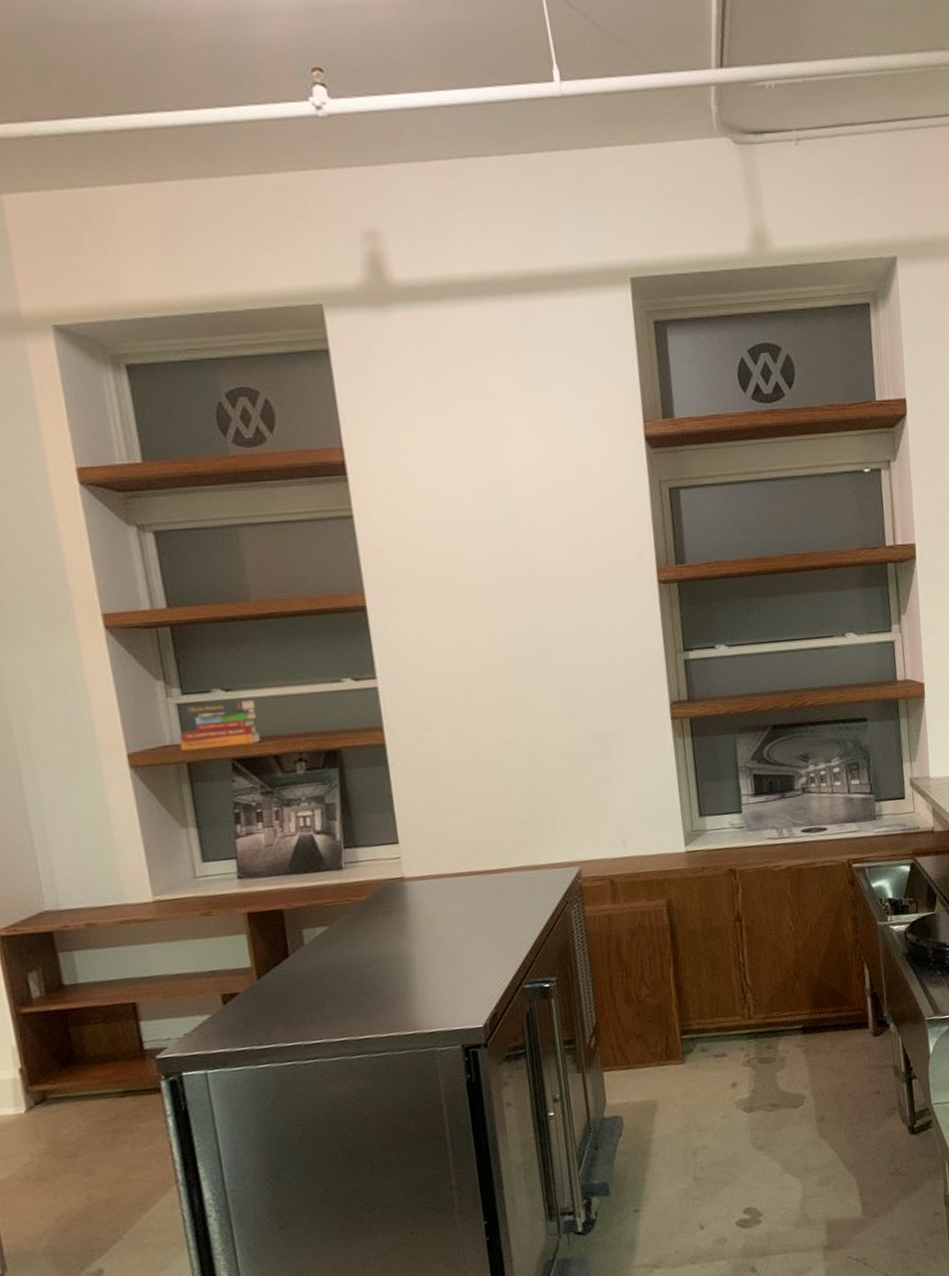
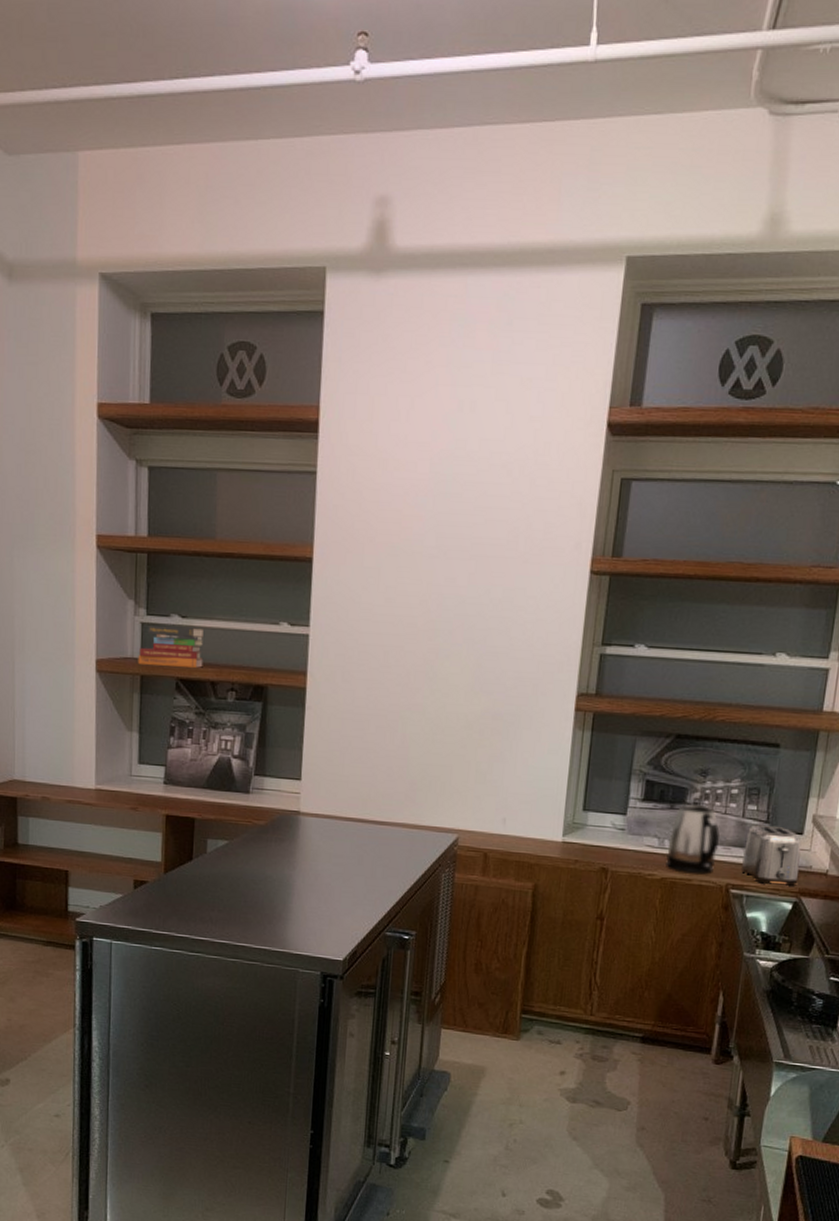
kettle: none [786,788,834,860] -> present [665,804,720,876]
toaster: none [856,795,910,853] -> present [741,824,802,886]

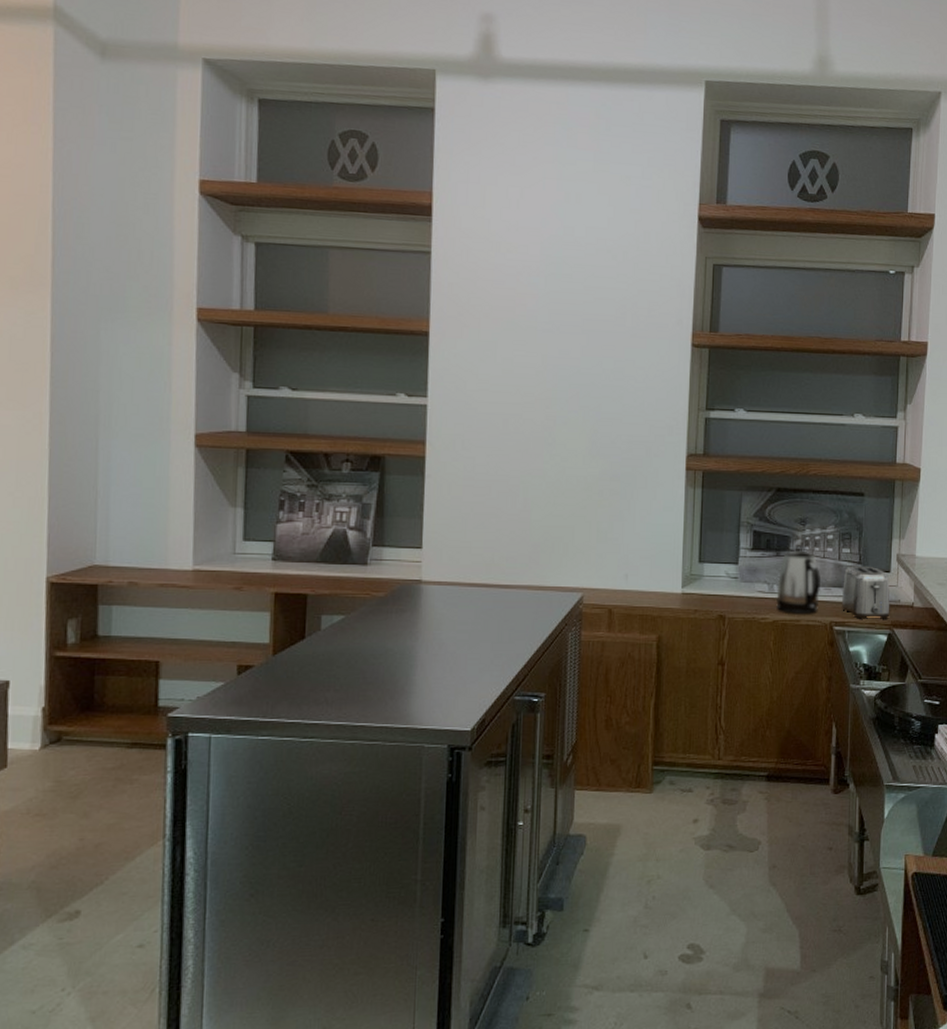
books: present [137,624,204,669] -> none [243,397,316,441]

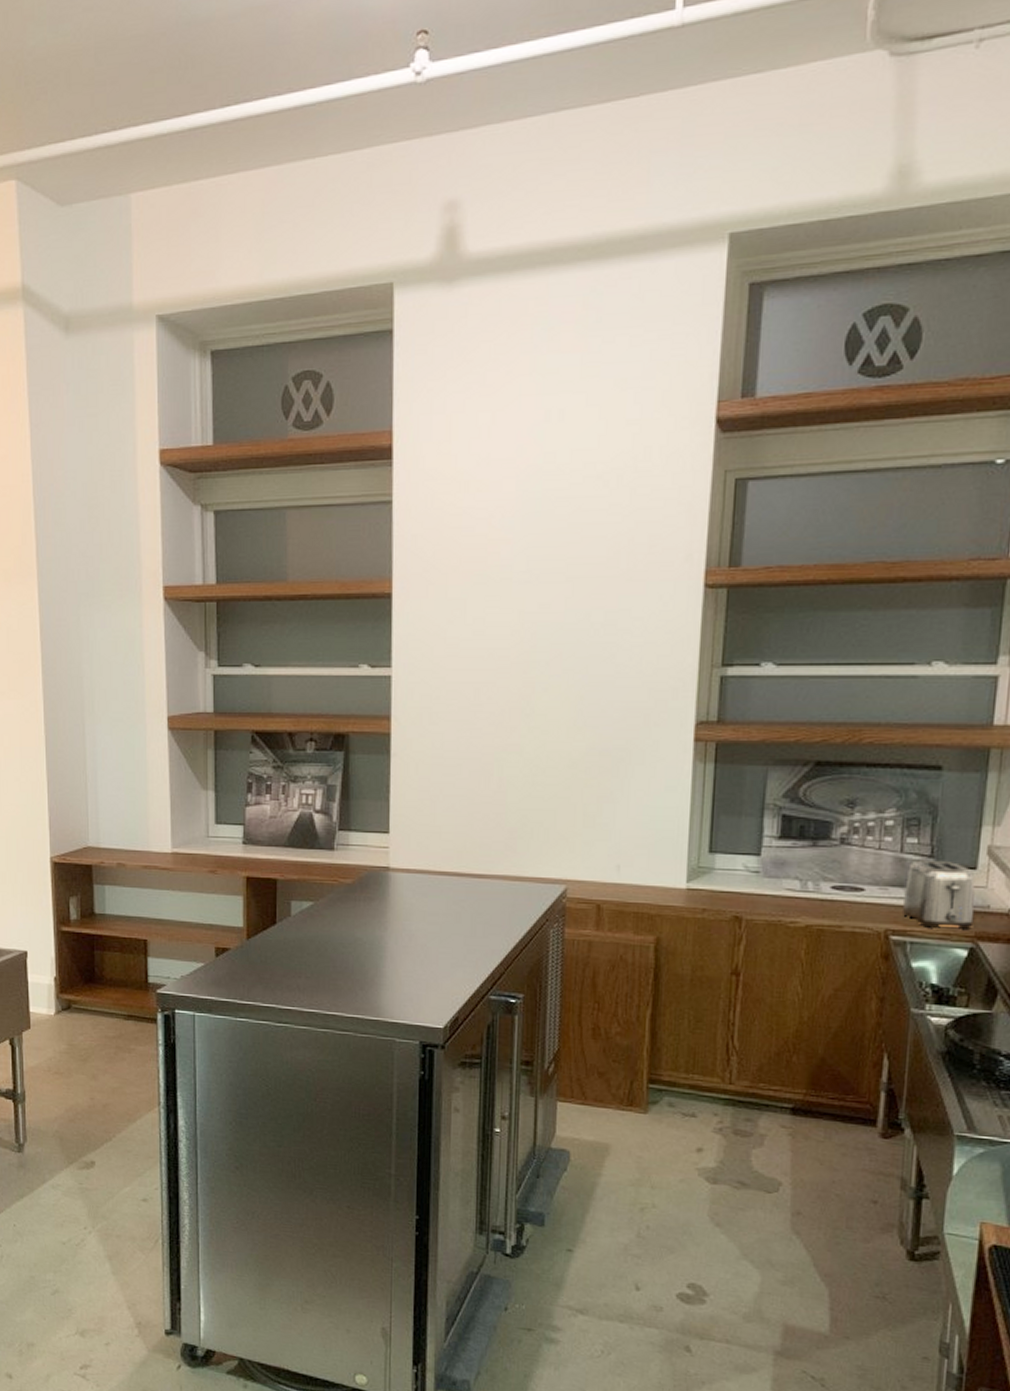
kettle: present [776,550,820,616] -> none [810,839,874,922]

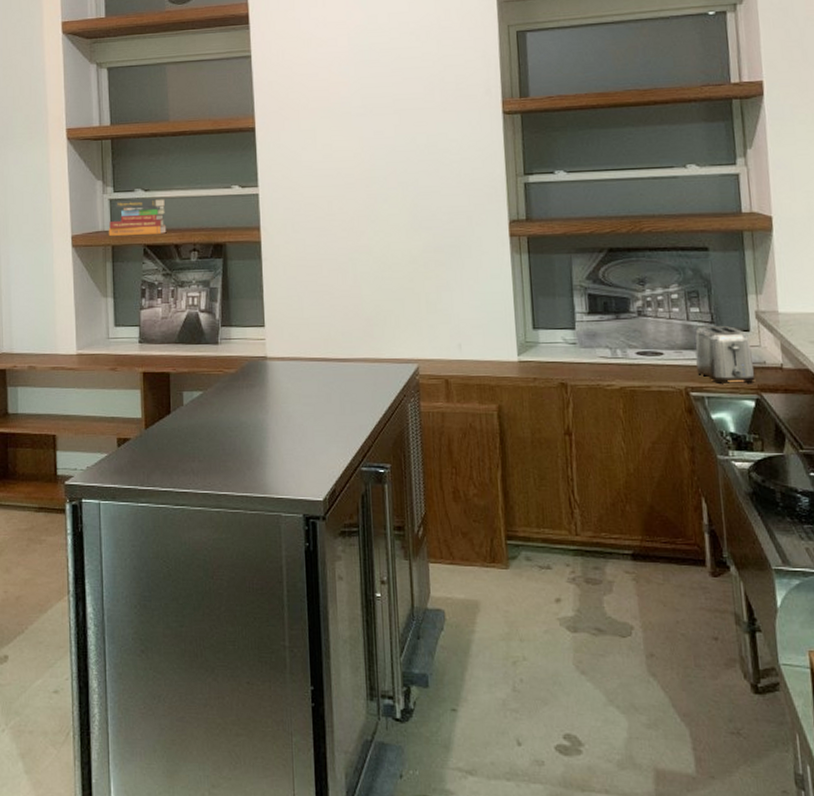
books: none [210,676,279,720] -> present [108,199,167,237]

